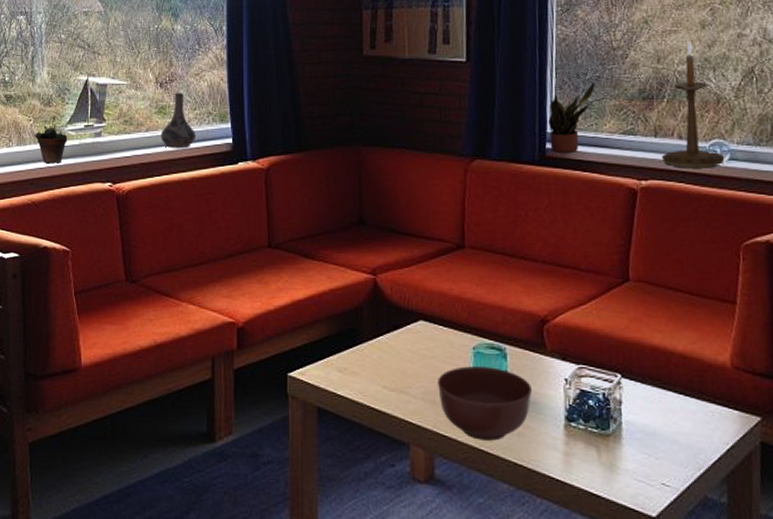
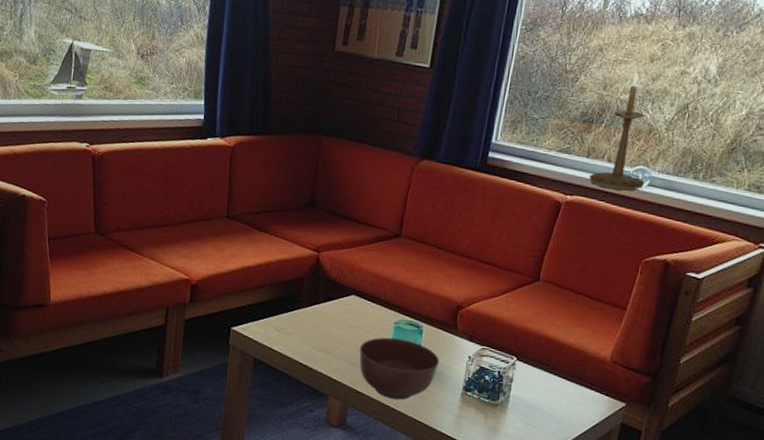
succulent plant: present [34,116,68,165] -> none [18,74,51,121]
decorative vase: present [160,92,197,149] -> none [137,65,171,120]
potted plant: present [549,81,596,153] -> none [492,100,544,163]

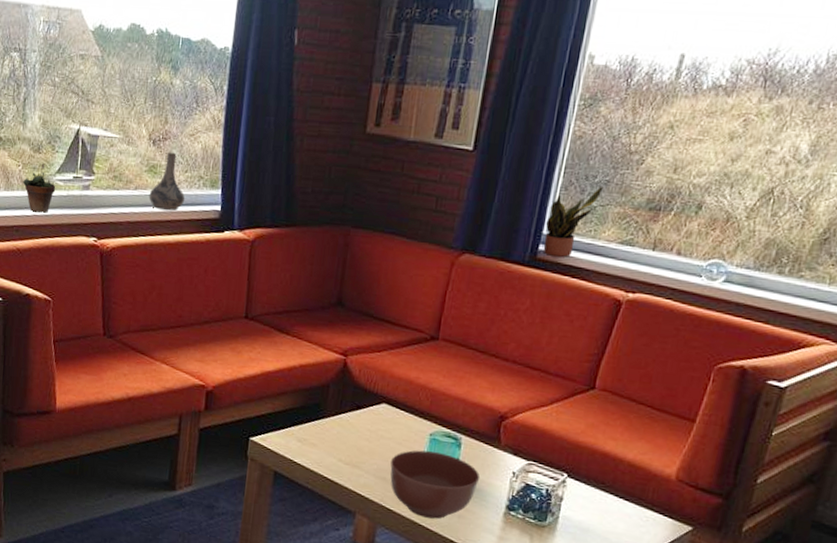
succulent plant: none [18,74,51,121] -> present [22,163,56,214]
decorative vase: none [137,65,171,120] -> present [149,152,186,212]
potted plant: none [492,100,544,163] -> present [543,185,604,257]
candlestick: present [589,73,645,191] -> none [655,153,721,288]

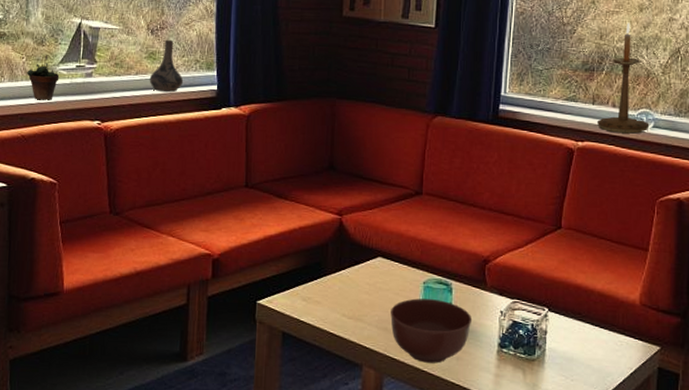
potted plant: present [543,185,604,257] -> none [503,52,546,114]
candlestick: none [655,153,721,288] -> present [597,22,650,134]

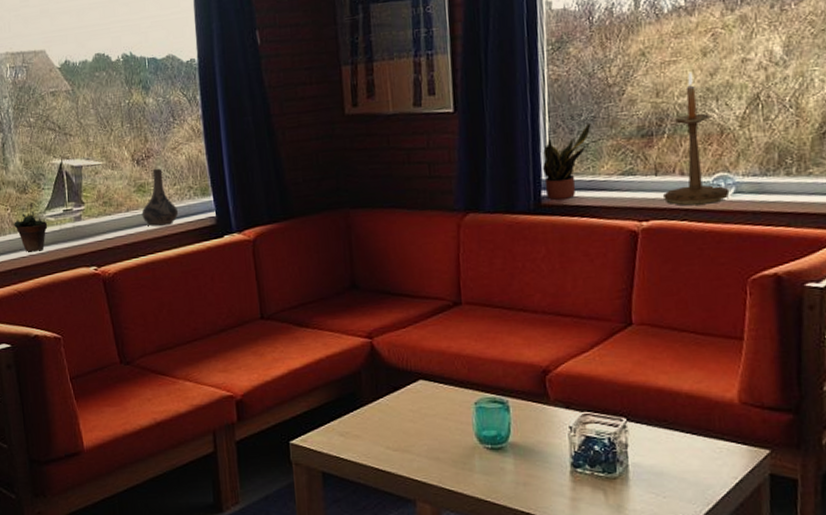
bowl: present [390,298,473,363] -> none [441,420,537,492]
potted plant: none [503,52,546,114] -> present [543,122,591,200]

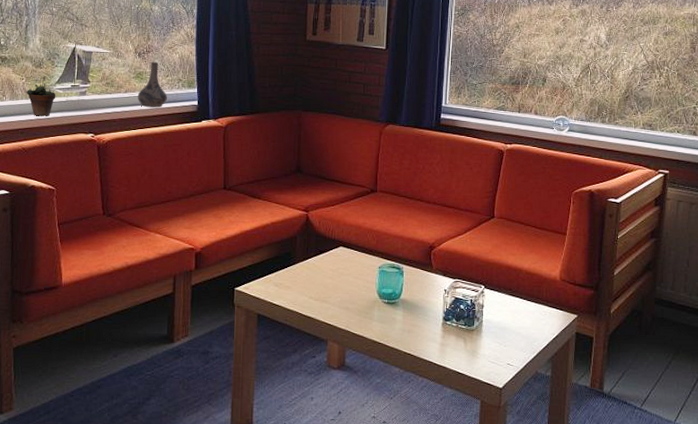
potted plant: present [543,122,591,200] -> none [444,69,479,122]
candlestick: present [664,71,730,206] -> none [523,43,566,137]

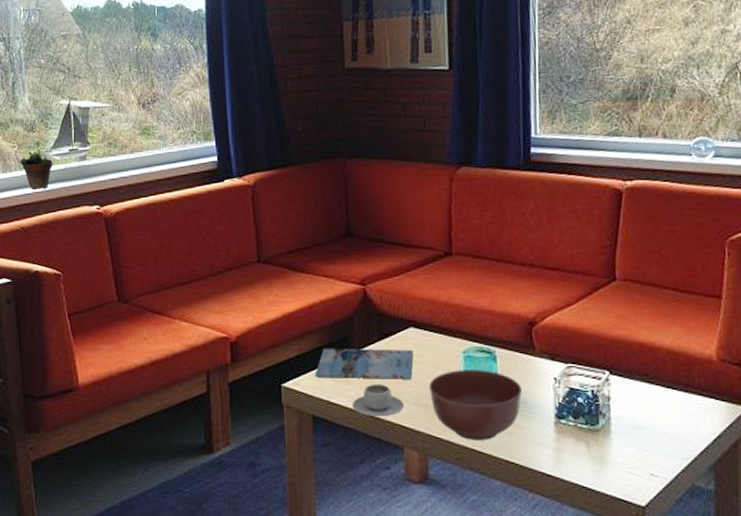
decorative vase: present [137,61,168,108] -> none [145,112,182,169]
magazine: none [262,260,341,287] -> present [315,348,414,379]
teacup: none [290,290,330,317] -> present [352,384,404,417]
bowl: none [351,281,421,336] -> present [429,370,523,440]

